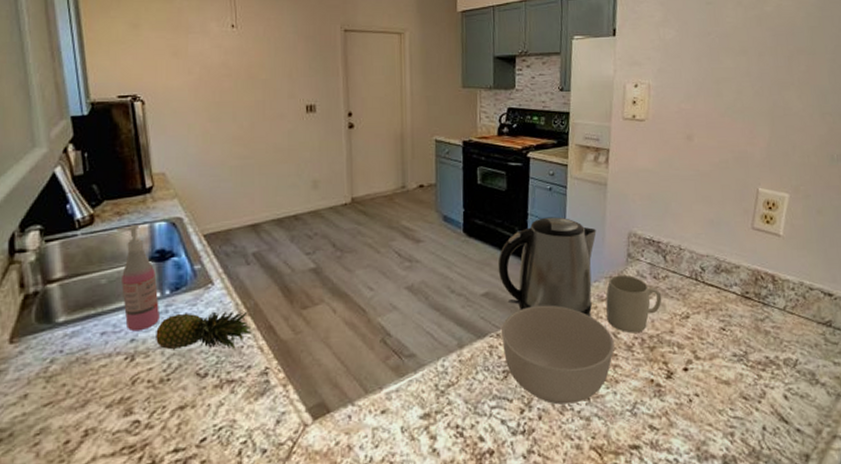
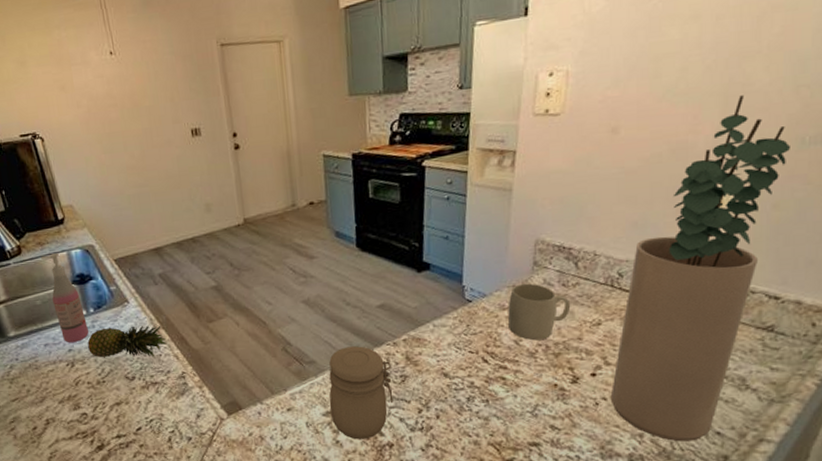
jar: none [427,337,495,447] -> present [329,346,394,440]
kettle: present [497,217,597,318] -> none [392,227,499,326]
bowl: present [502,305,614,405] -> none [398,314,516,406]
vase: none [702,117,824,440] -> present [610,95,790,442]

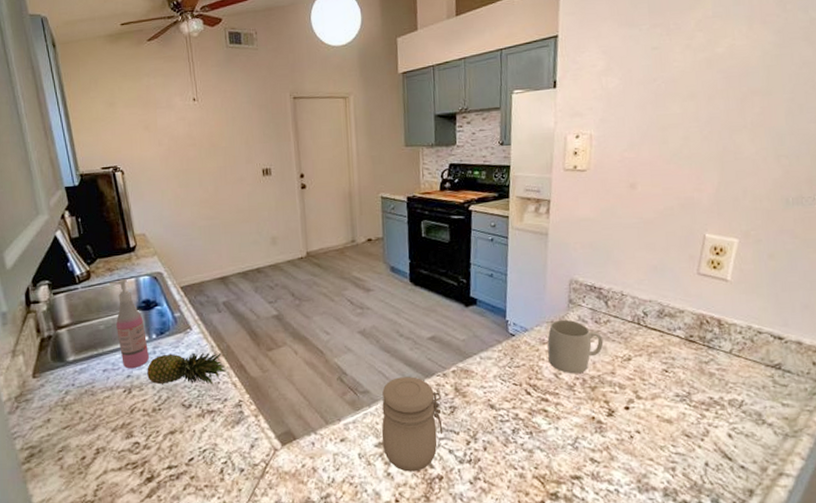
vase: present [610,95,790,442] -> none [643,161,778,475]

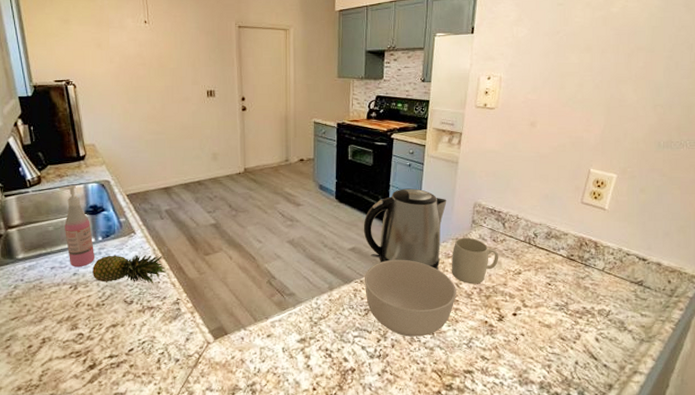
jar: present [381,376,443,472] -> none [304,282,358,364]
kettle: none [442,266,538,359] -> present [363,188,447,271]
bowl: none [448,347,556,438] -> present [365,259,456,337]

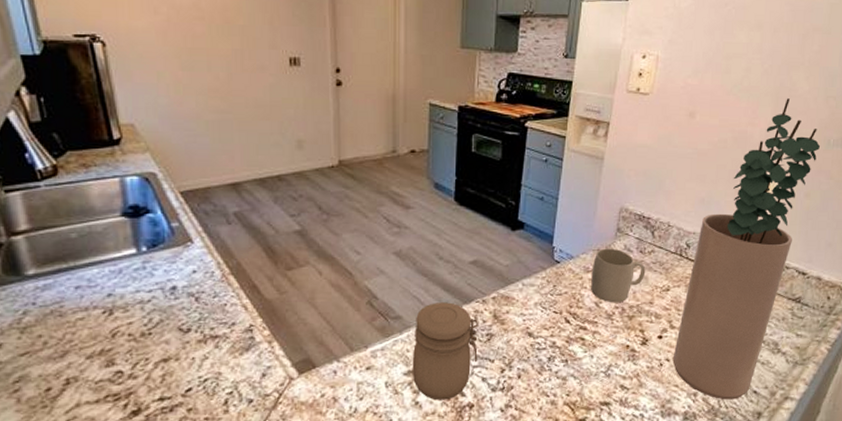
soap dispenser: present [59,185,96,268] -> none [84,178,138,287]
fruit: present [92,254,166,284] -> none [134,269,235,307]
jar: none [304,282,358,364] -> present [412,302,478,400]
kettle: present [363,188,447,271] -> none [487,189,589,287]
bowl: present [365,259,456,337] -> none [488,274,595,366]
vase: none [527,108,651,372] -> present [672,98,820,400]

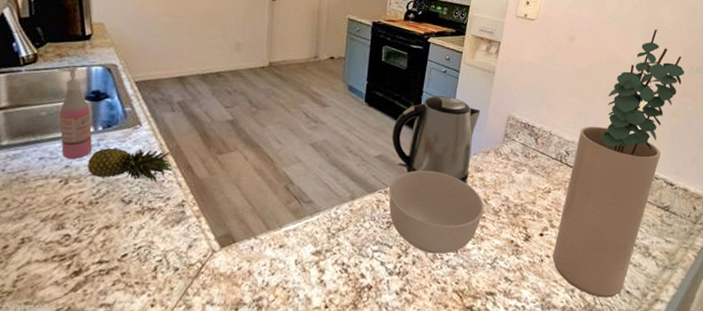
soap dispenser: none [84,178,138,287] -> present [58,67,93,159]
fruit: none [134,269,235,307] -> present [88,147,173,183]
jar: present [412,302,478,400] -> none [319,191,380,280]
kettle: none [487,189,589,287] -> present [391,96,481,185]
bowl: none [488,274,595,366] -> present [389,170,484,254]
mug: present [591,248,646,303] -> none [480,151,530,201]

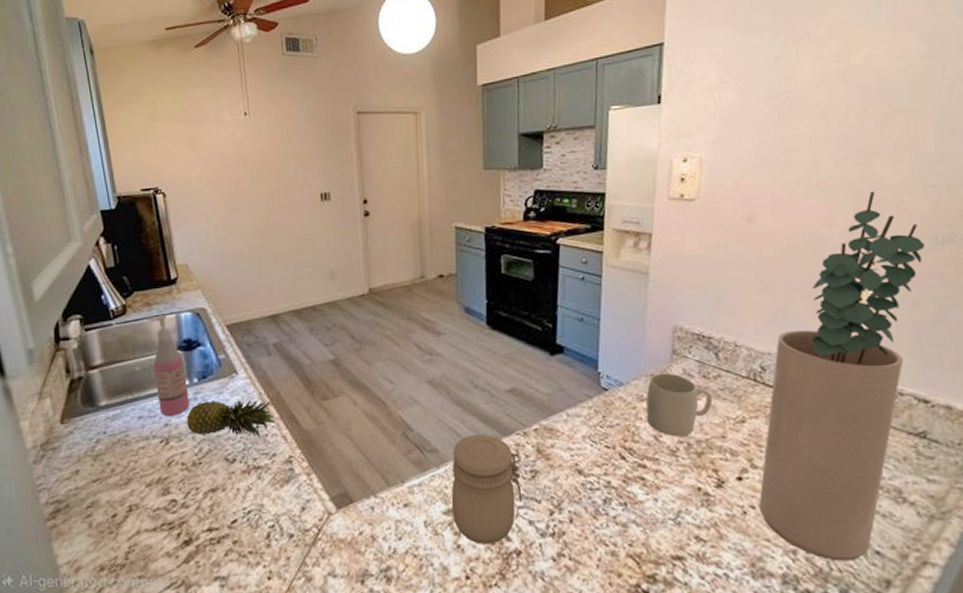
jar: none [319,191,380,280] -> present [451,434,523,544]
bowl: present [389,170,484,254] -> none [529,403,656,508]
kettle: present [391,96,481,185] -> none [524,309,636,418]
mug: none [480,151,530,201] -> present [646,373,713,437]

